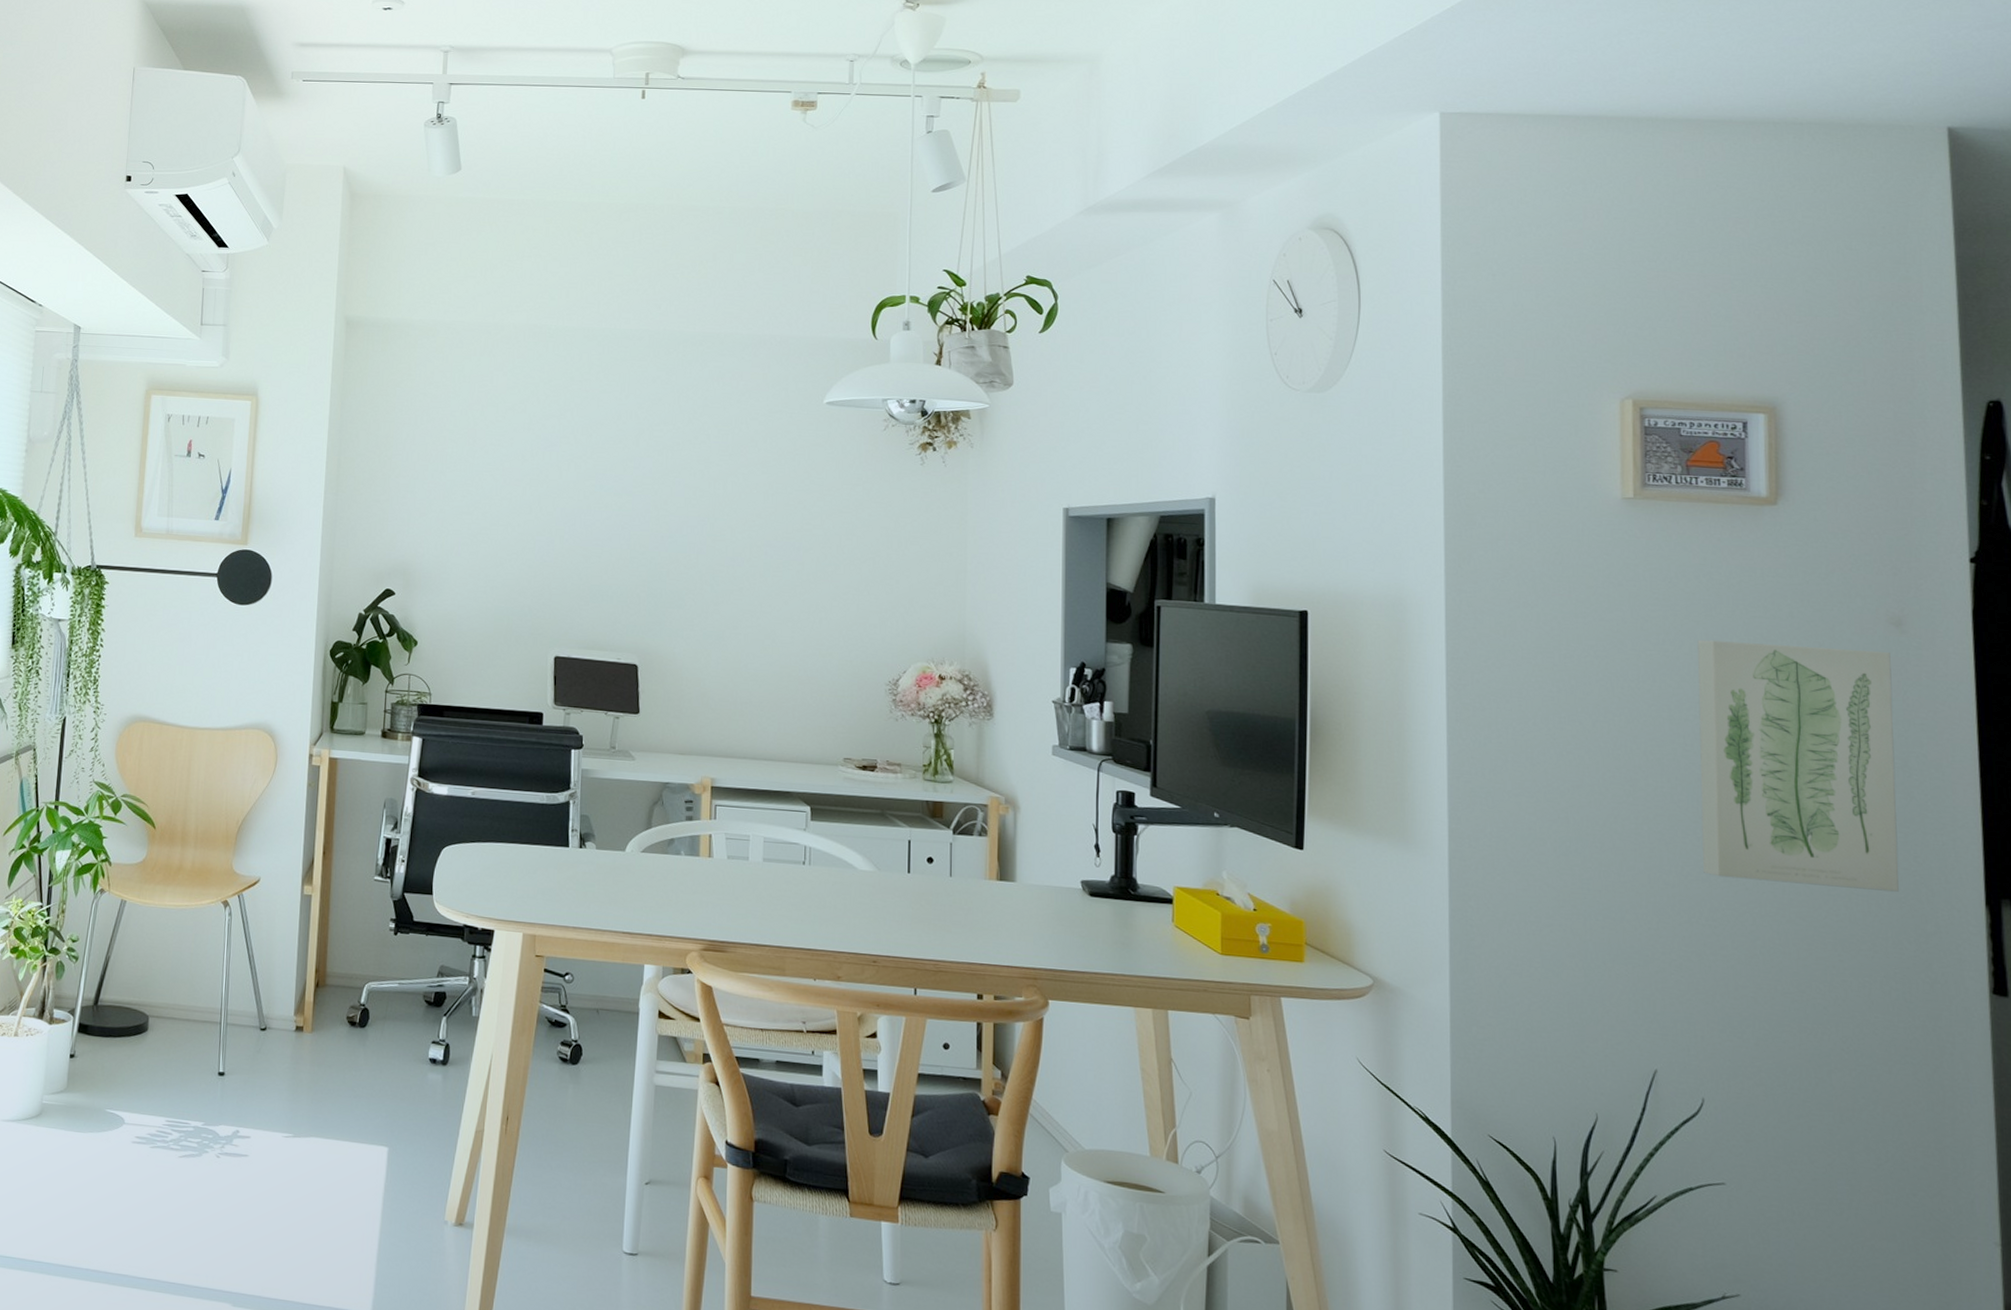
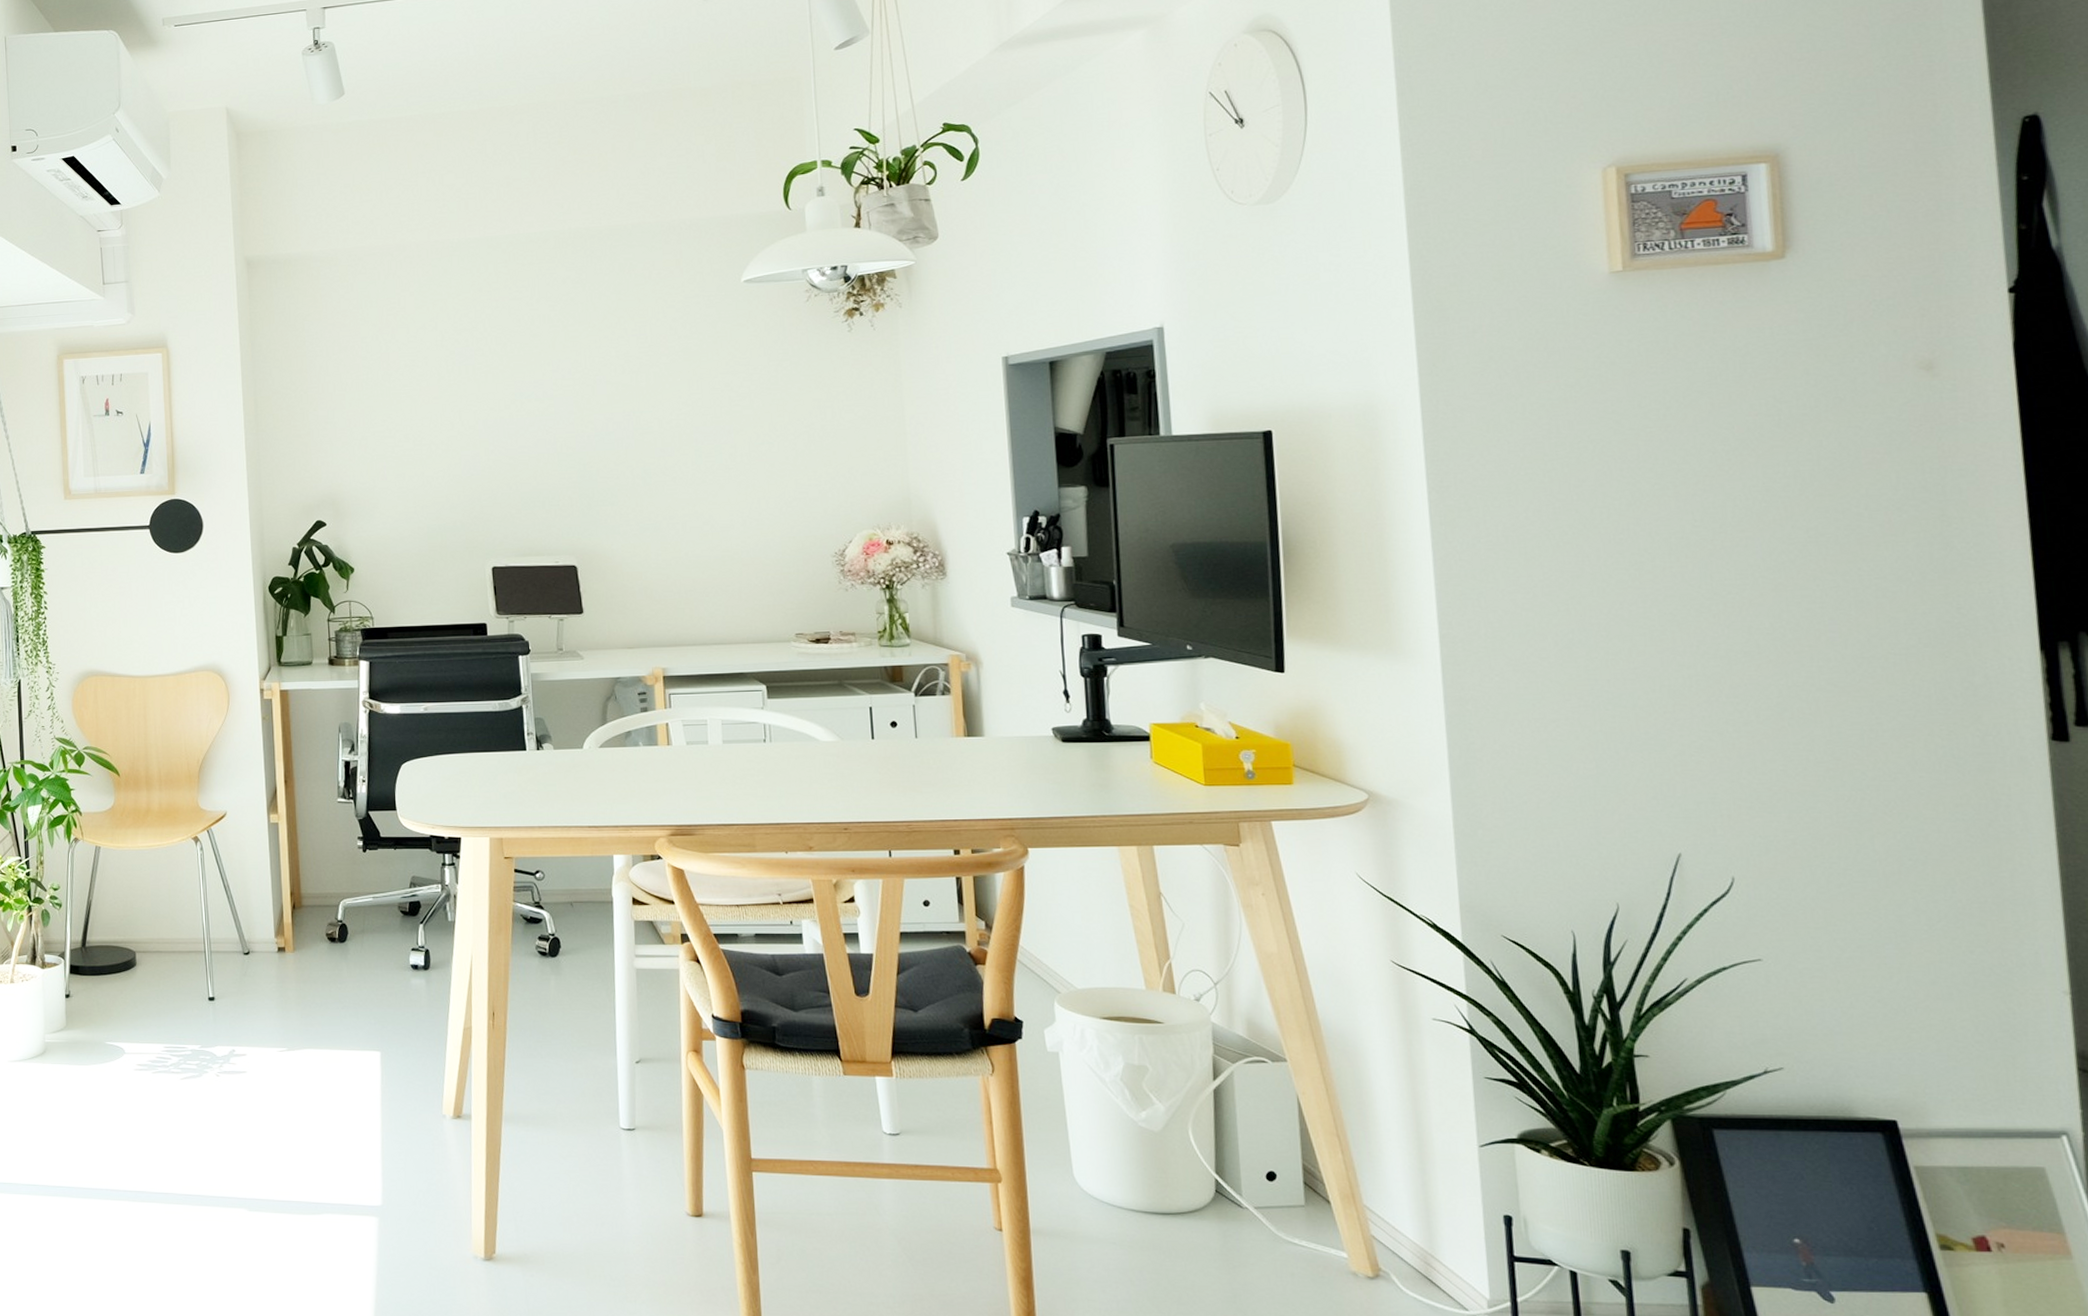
wall art: present [1697,639,1899,892] -> none [1702,399,1941,652]

